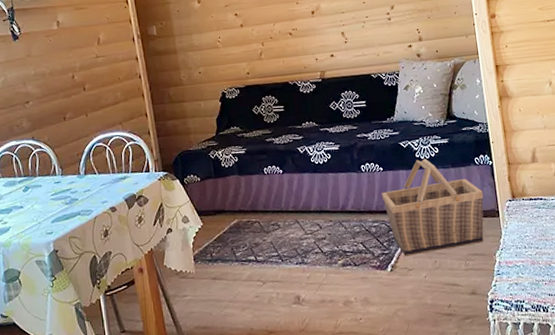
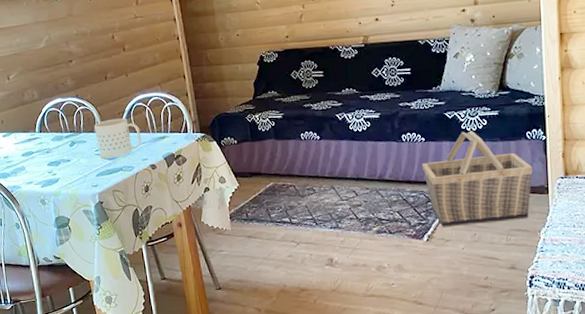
mug: none [51,159,102,204] -> present [94,118,142,159]

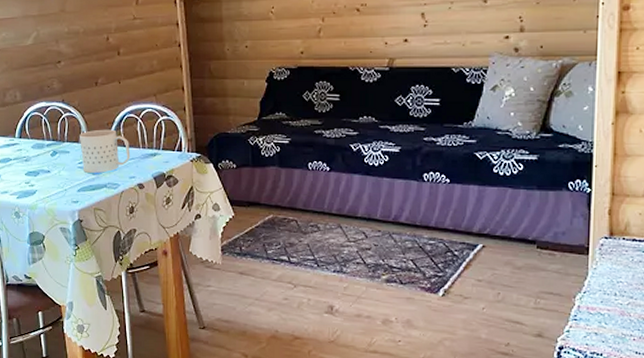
basket: present [421,131,533,228] -> none [443,175,572,283]

